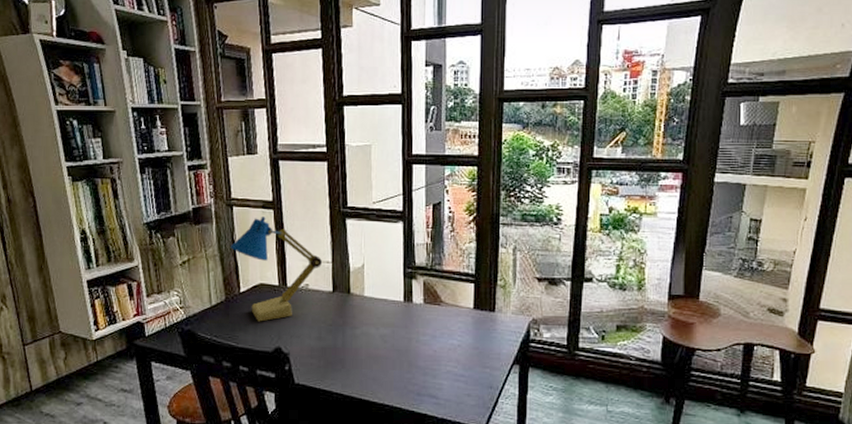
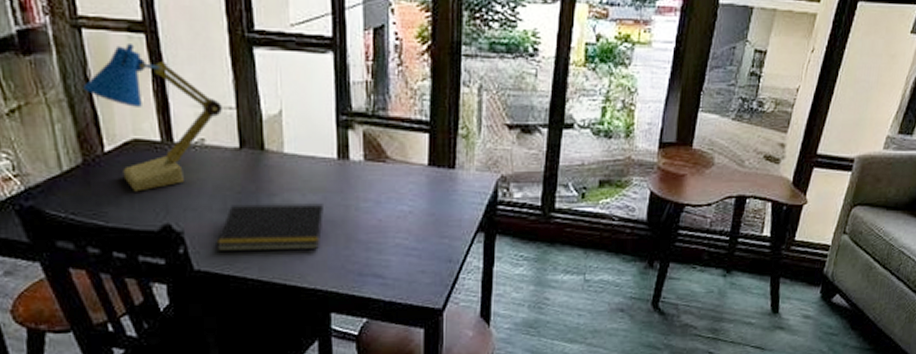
notepad: none [312,334,392,371] -> present [216,203,323,251]

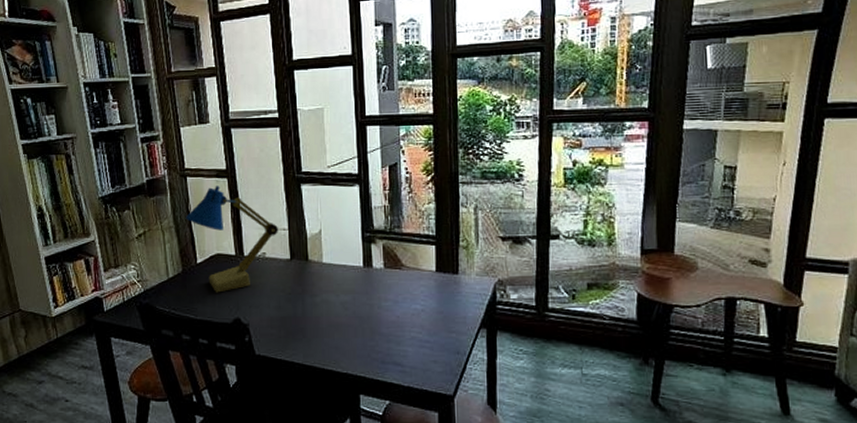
notepad: present [216,203,323,251] -> none [272,303,353,340]

